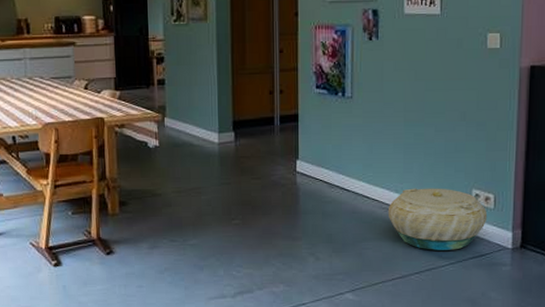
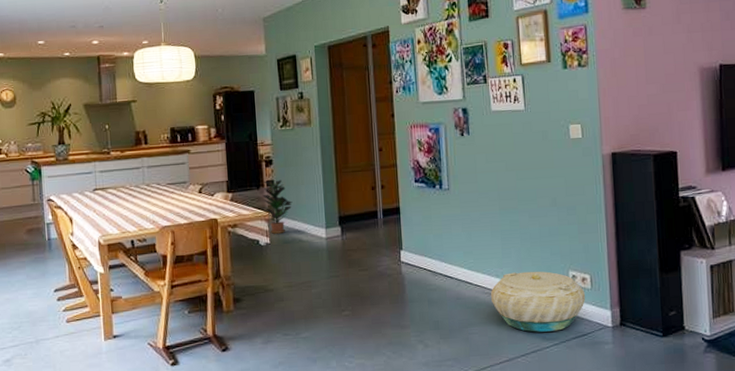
potted plant: none [152,79,184,136] -> present [262,179,293,234]

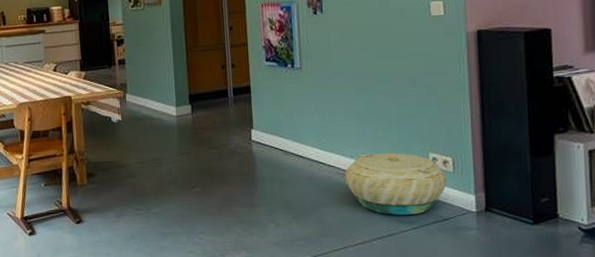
potted plant: present [262,179,293,234] -> none [114,58,144,111]

